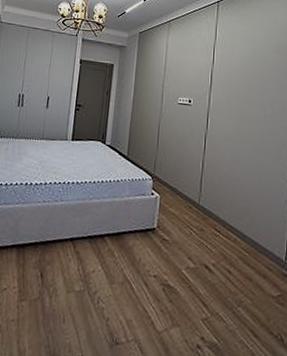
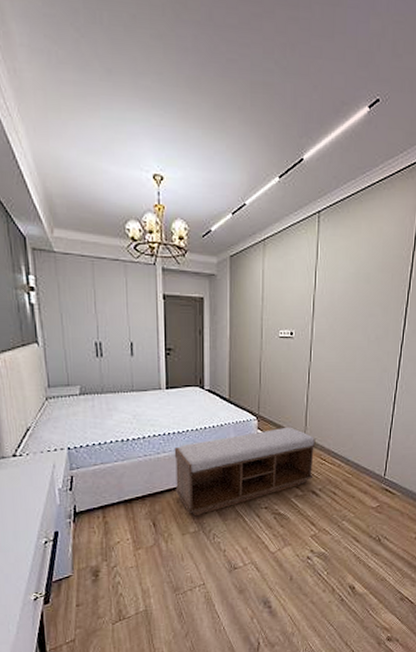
bench: none [66,191,210,274] -> present [174,427,316,517]

